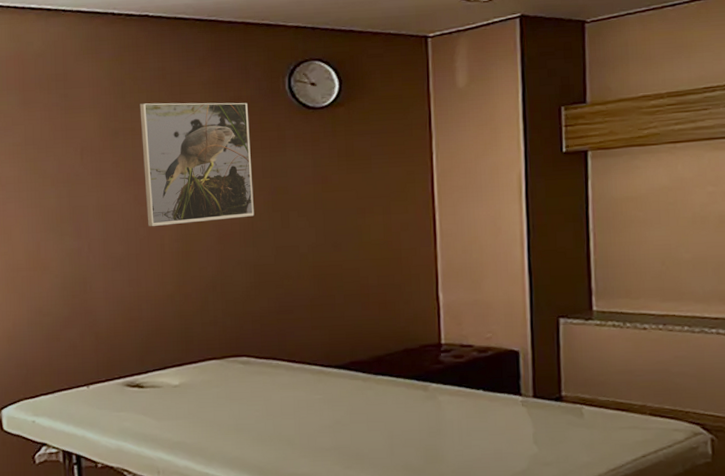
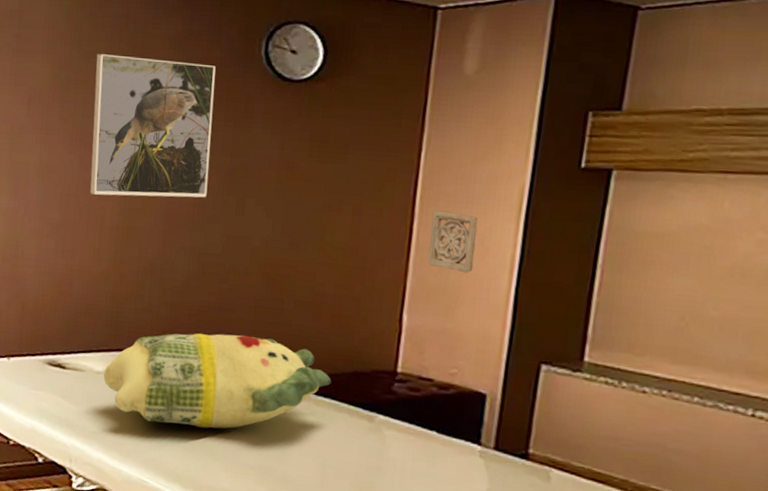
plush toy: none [180,331,387,423] -> present [104,333,332,429]
wall ornament: none [451,201,491,251] -> present [427,210,478,273]

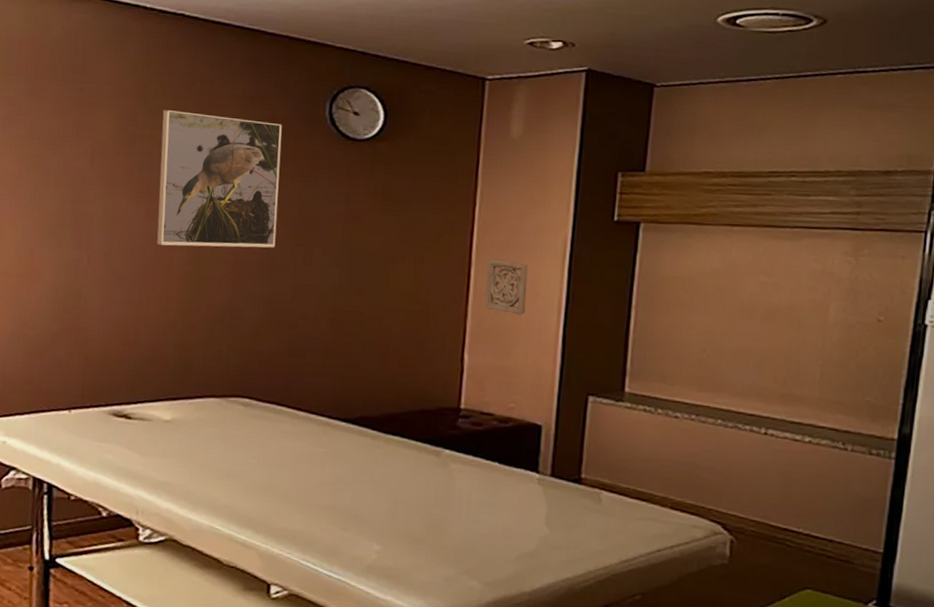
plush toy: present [104,333,332,429] -> none [172,378,400,472]

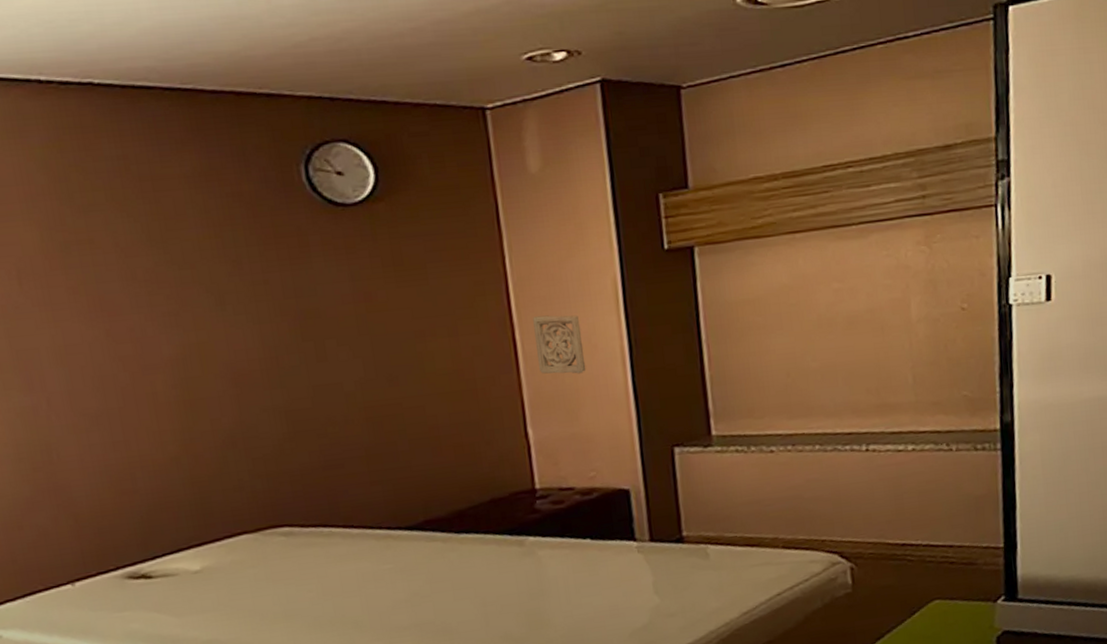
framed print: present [156,110,282,248] -> none [96,200,278,370]

